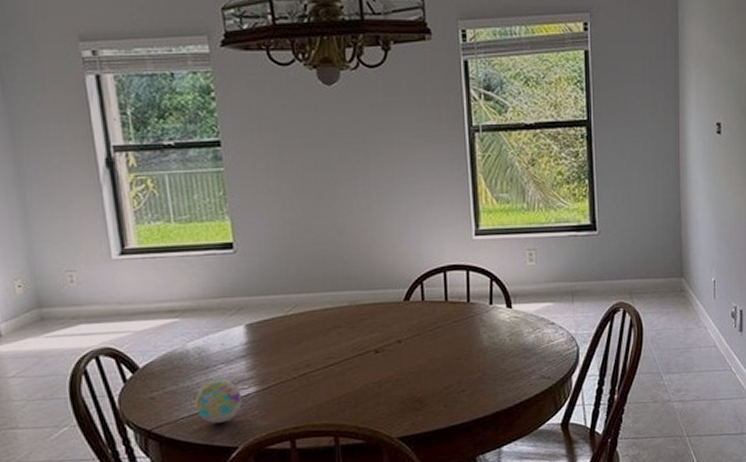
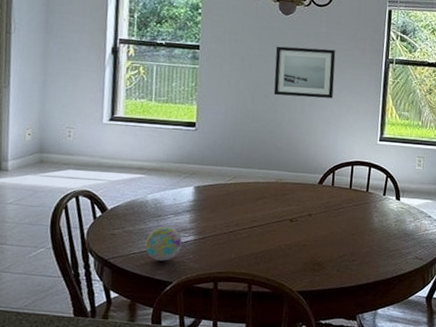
wall art: none [321,123,406,194] -> present [273,46,336,99]

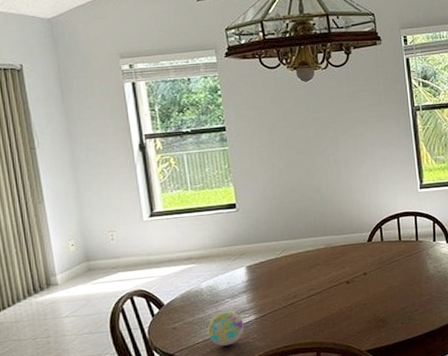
wall art: present [273,46,336,99] -> none [301,107,366,163]

